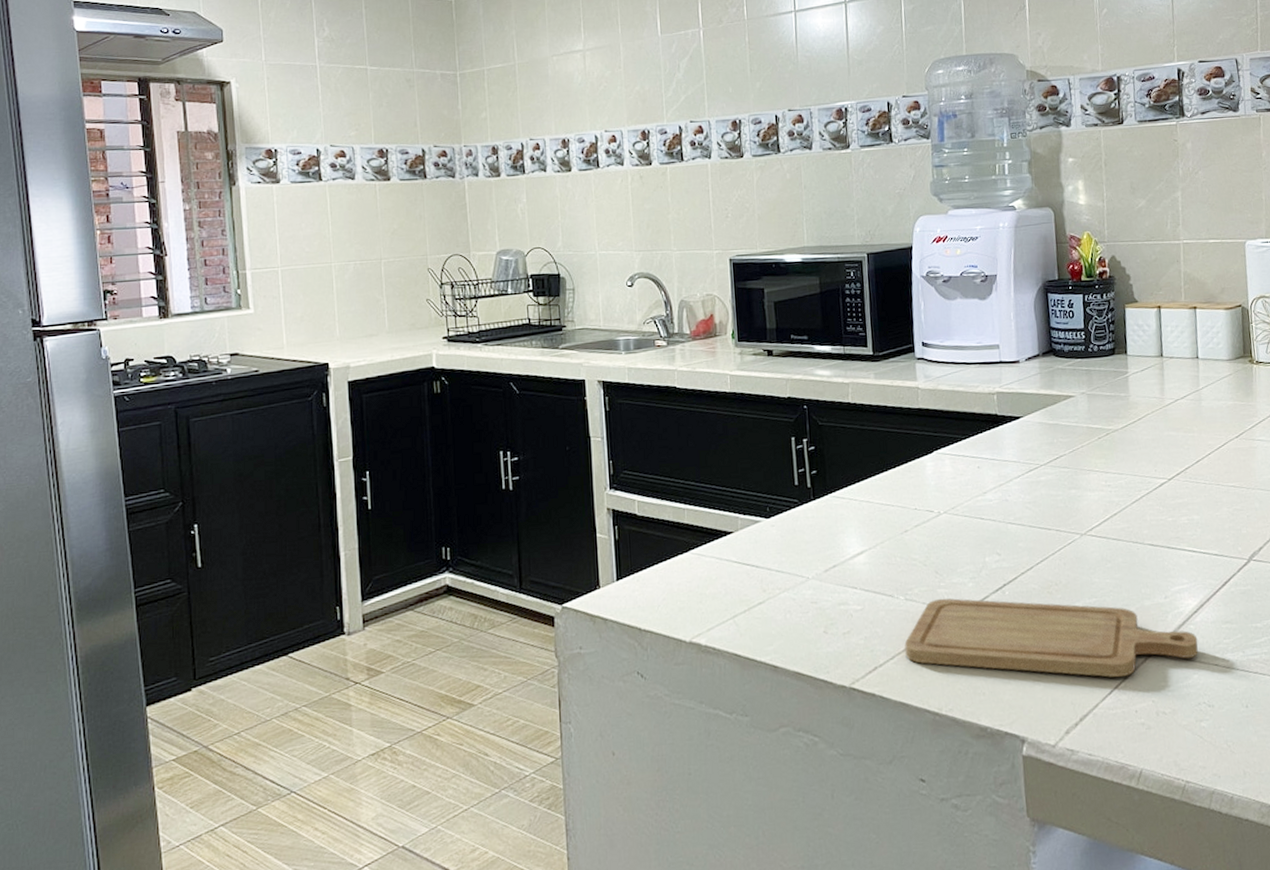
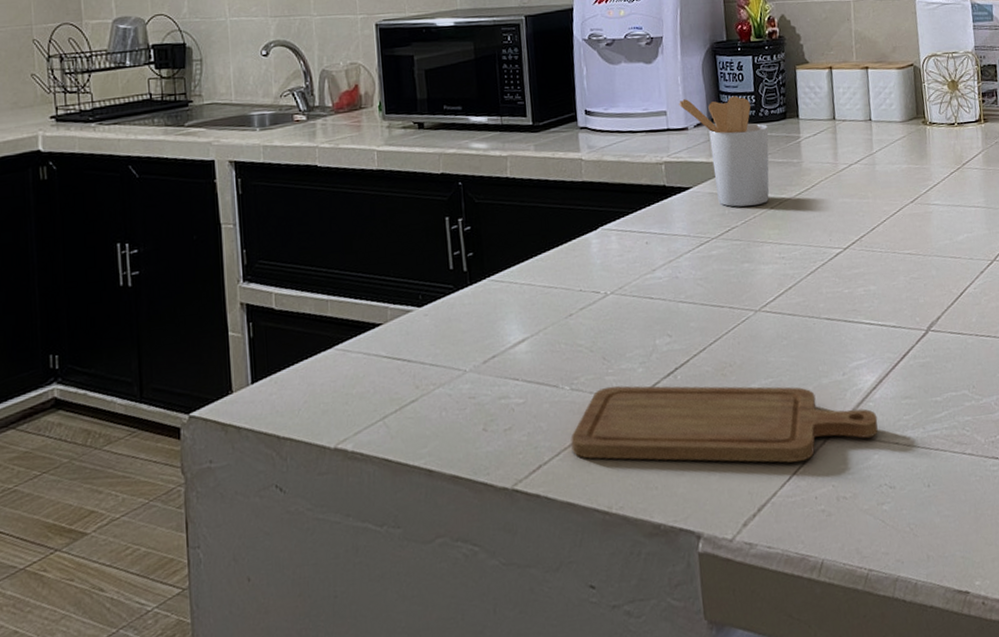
utensil holder: none [1011,331,1098,437] -> present [679,95,770,207]

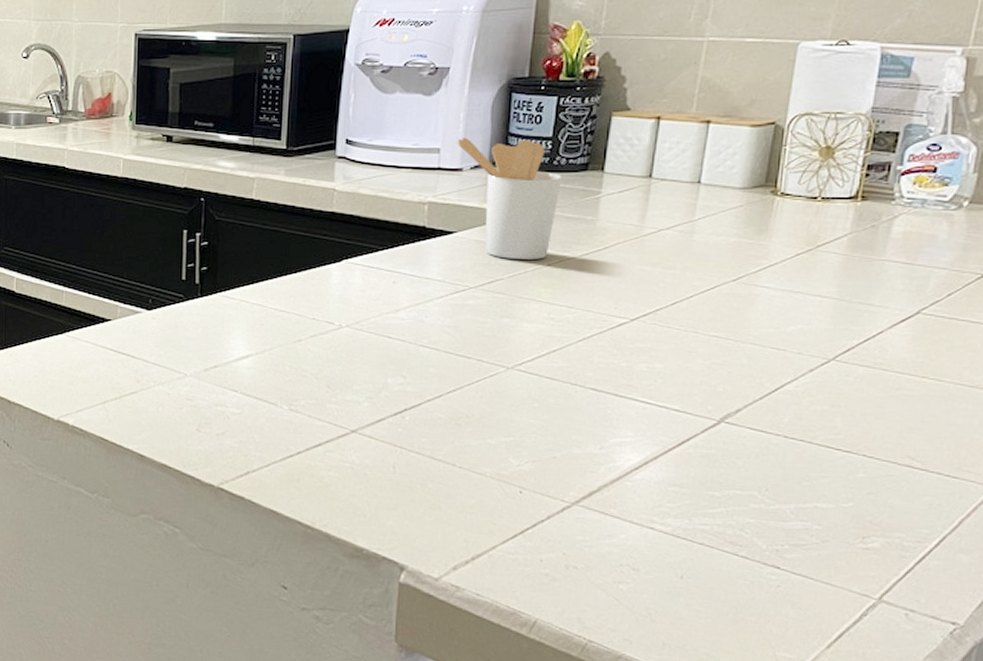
chopping board: present [571,385,878,463] -> none [282,413,634,524]

